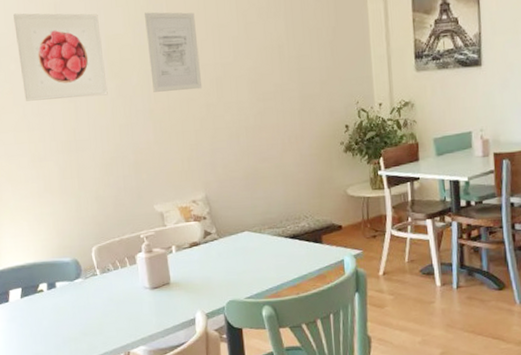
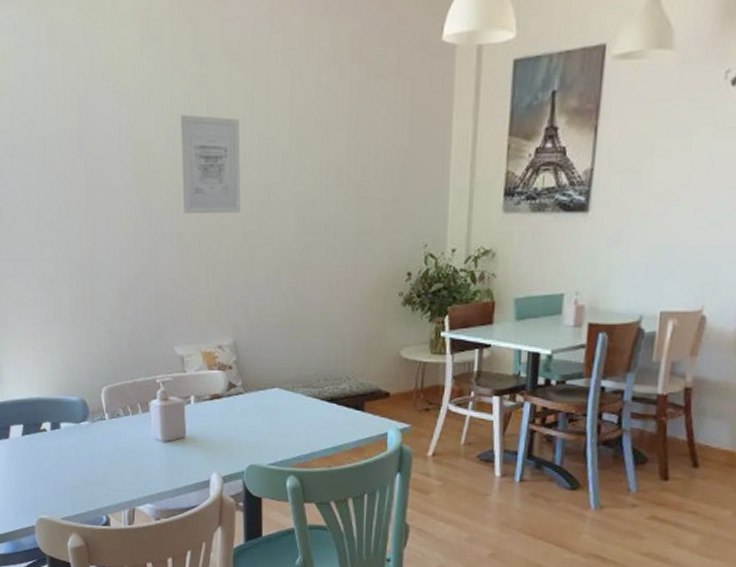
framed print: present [13,13,108,101] -> none [31,106,132,213]

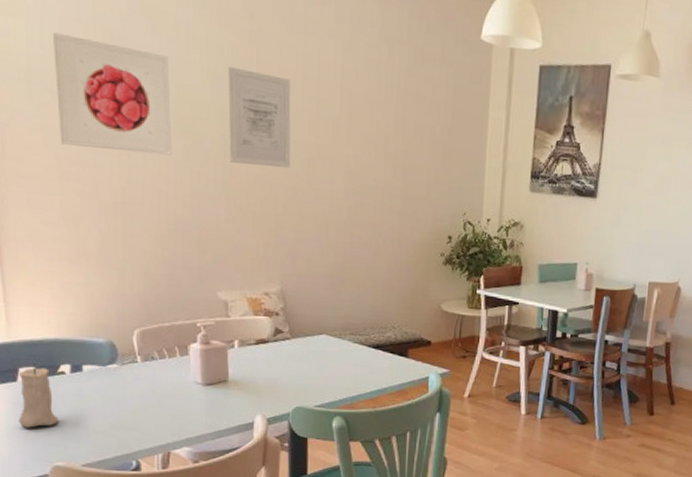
candle: none [10,421,43,482] -> present [18,363,59,428]
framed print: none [31,106,132,213] -> present [53,32,172,156]

